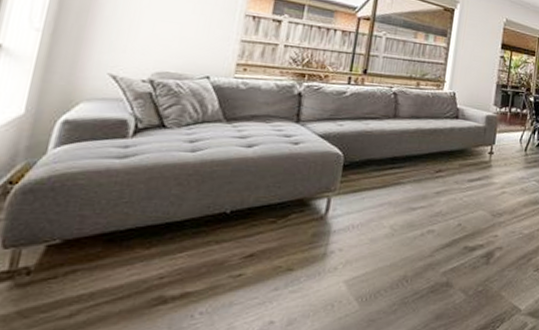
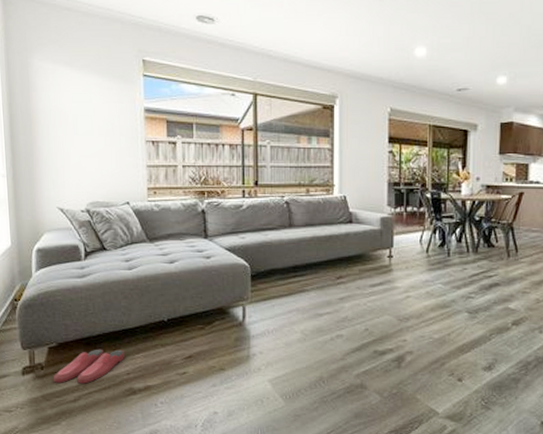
slippers: none [41,247,162,293] -> present [53,349,125,384]

